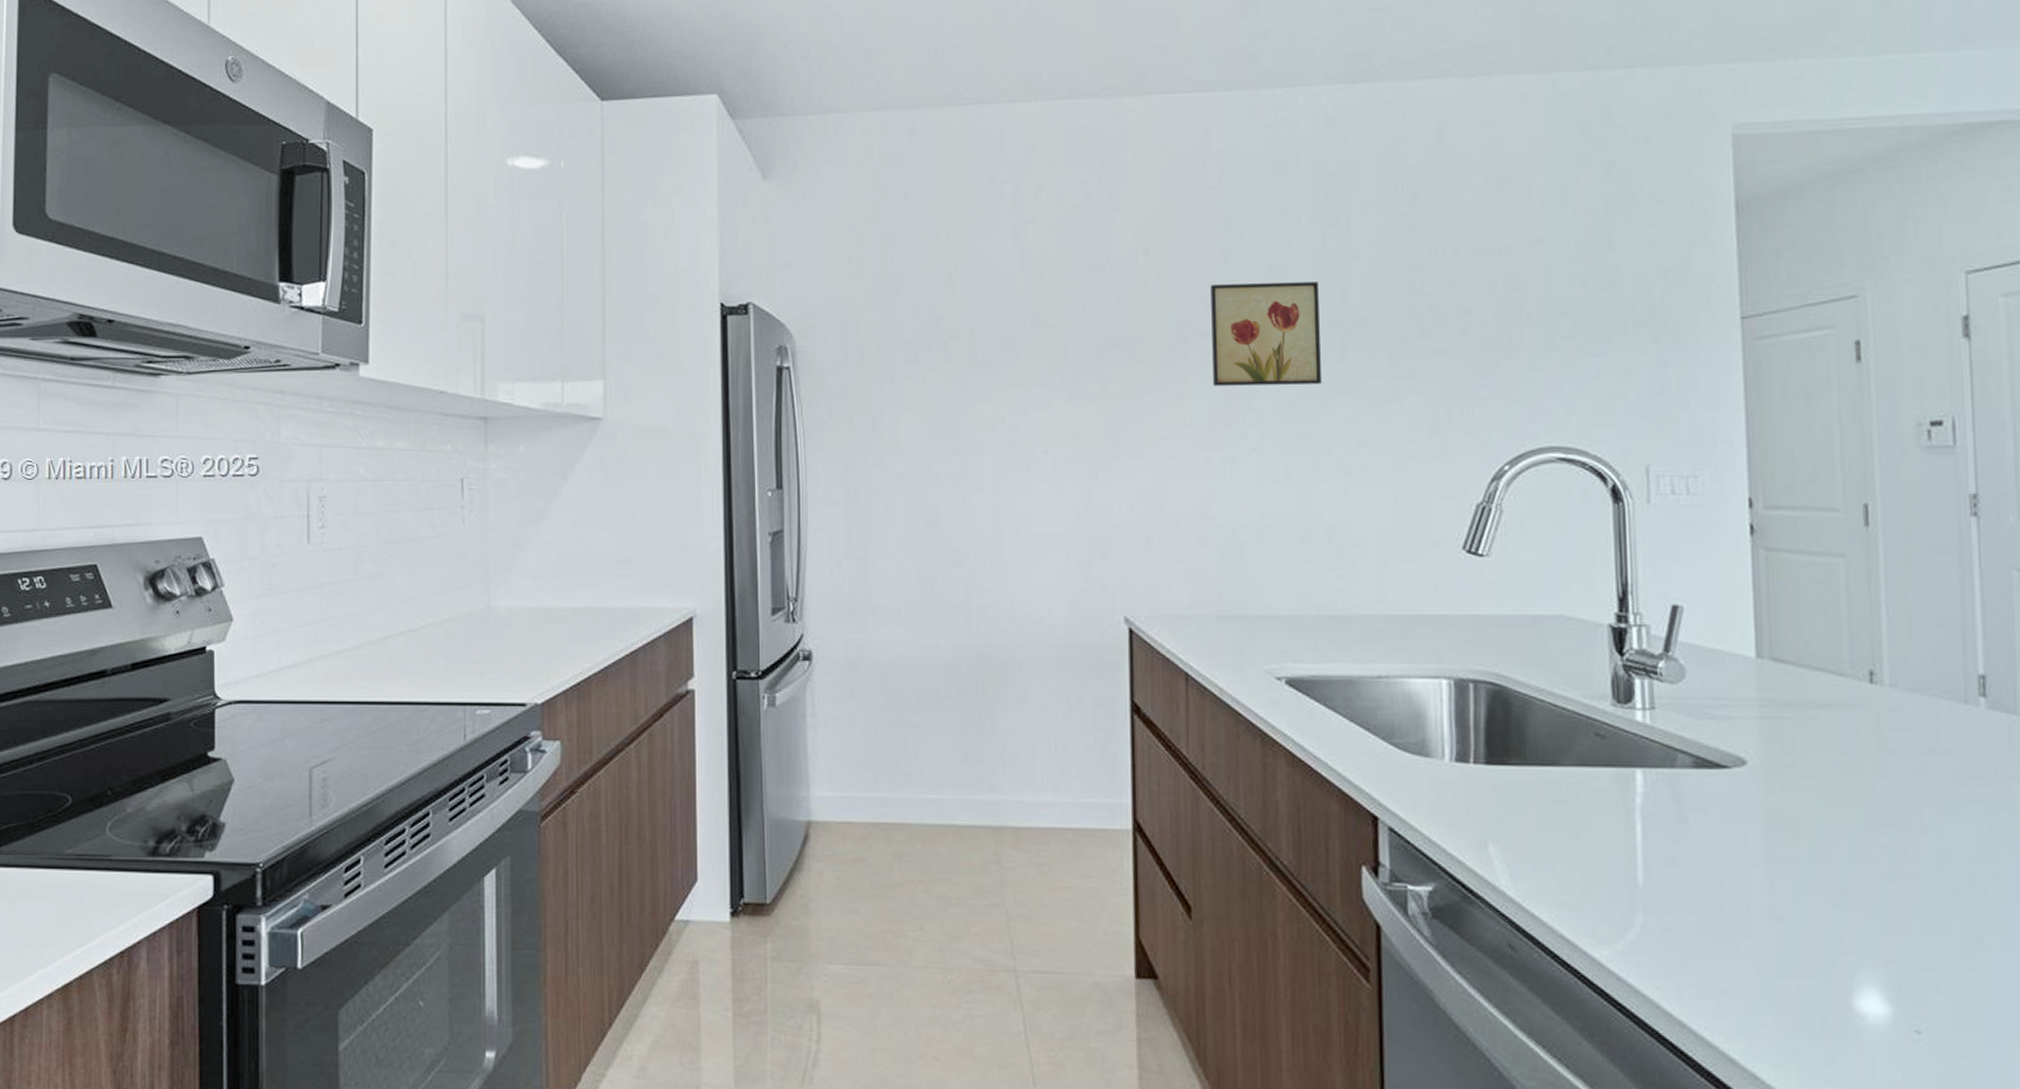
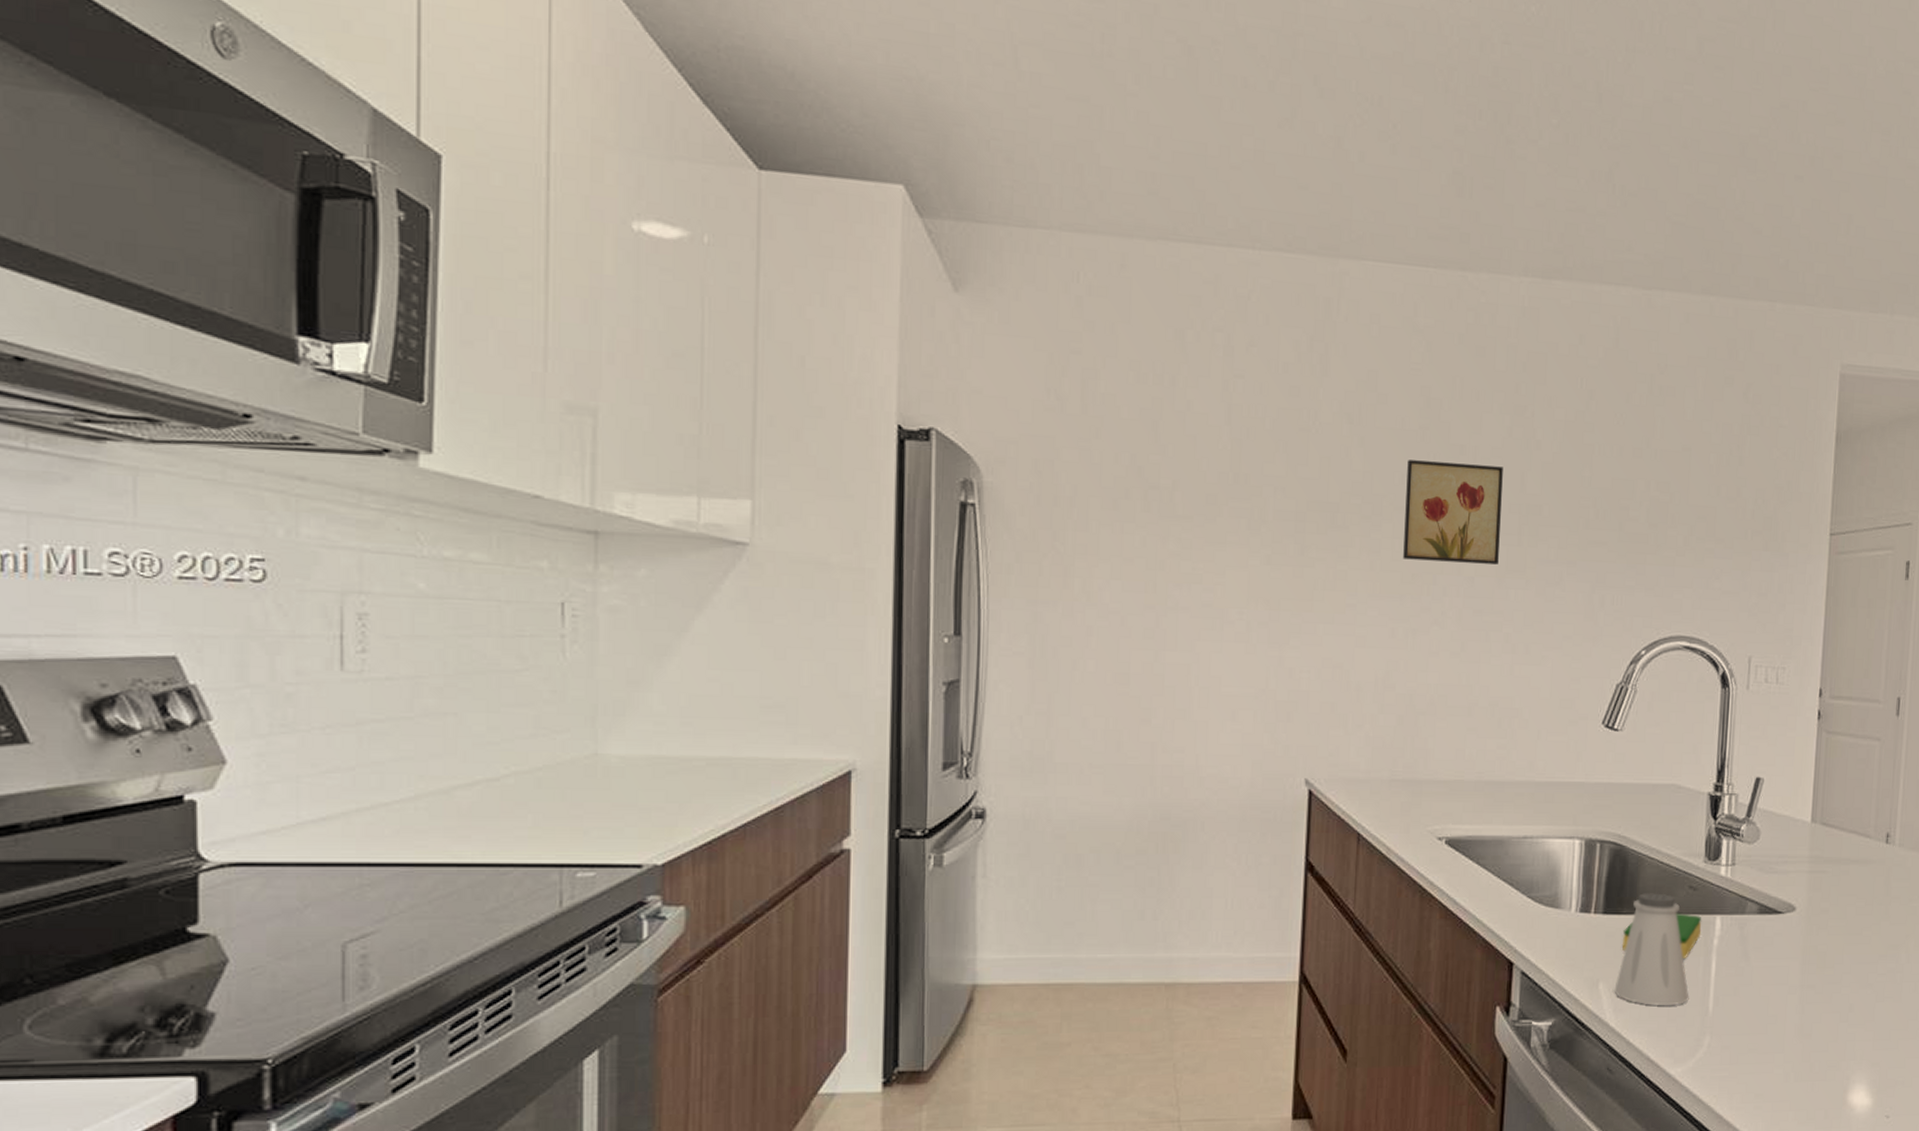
saltshaker: none [1508,741,1610,875] -> present [1614,893,1689,1006]
dish sponge: none [1513,765,1618,819] -> present [1621,913,1702,958]

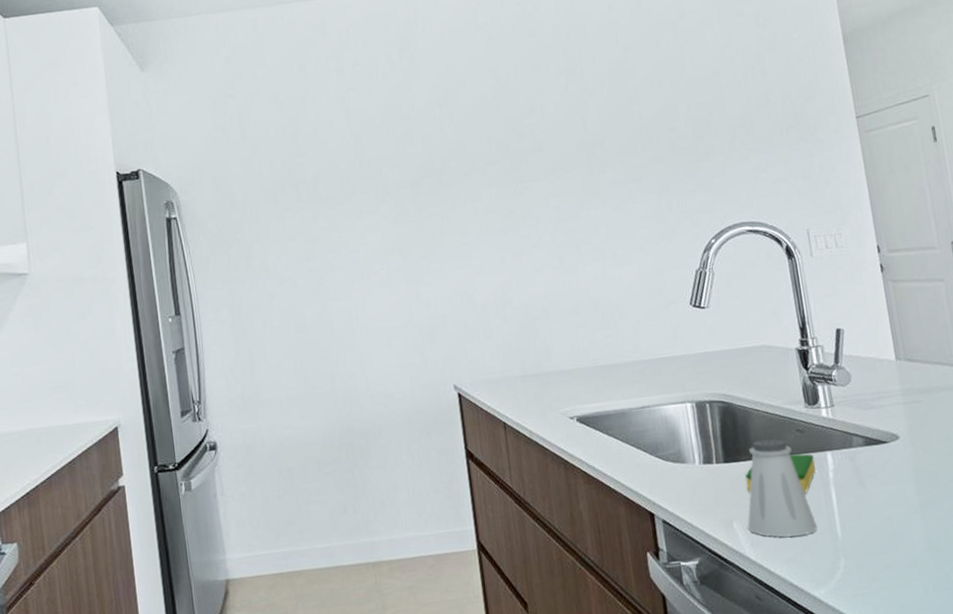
wall art: present [1403,460,1503,565] -> none [490,116,577,201]

